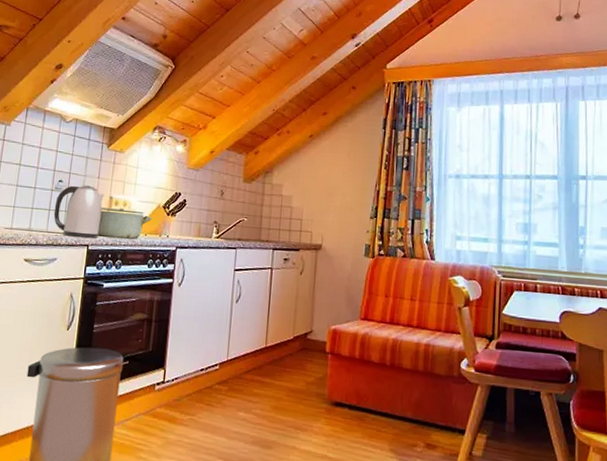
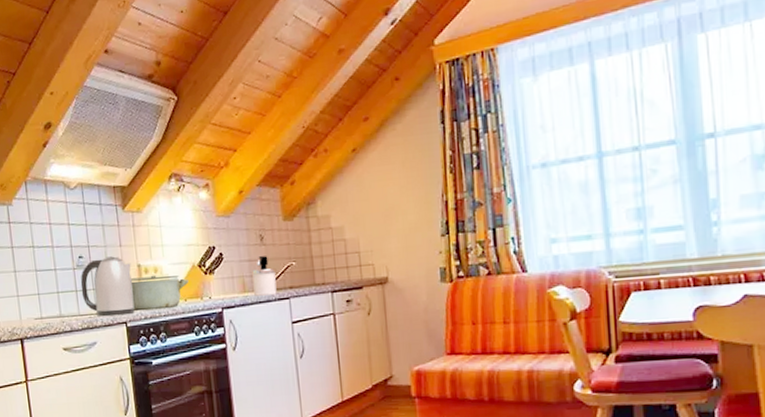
soap dispenser: none [206,208,230,244] -> present [252,256,277,297]

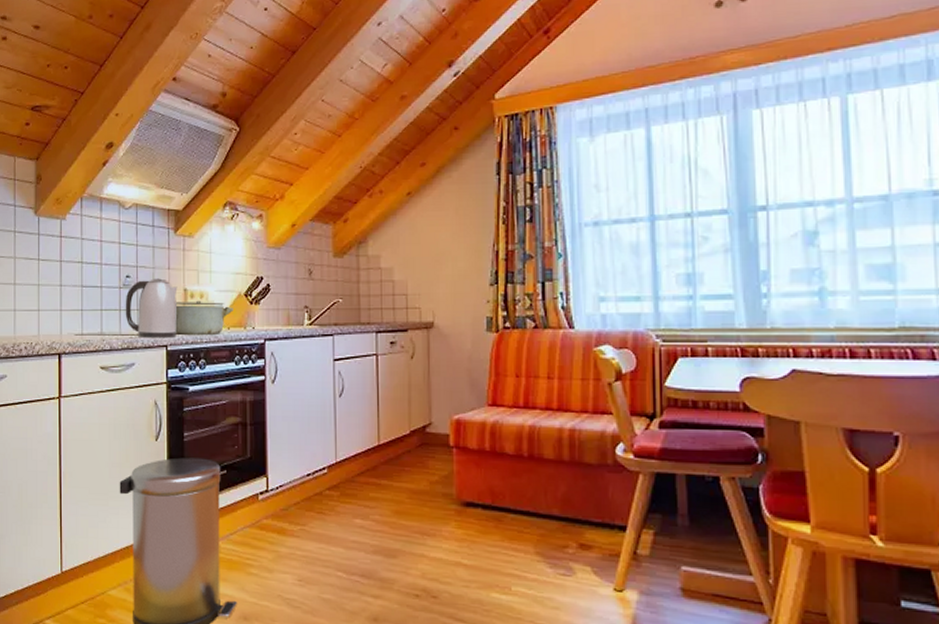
soap dispenser: present [252,256,277,297] -> none [298,291,322,332]

